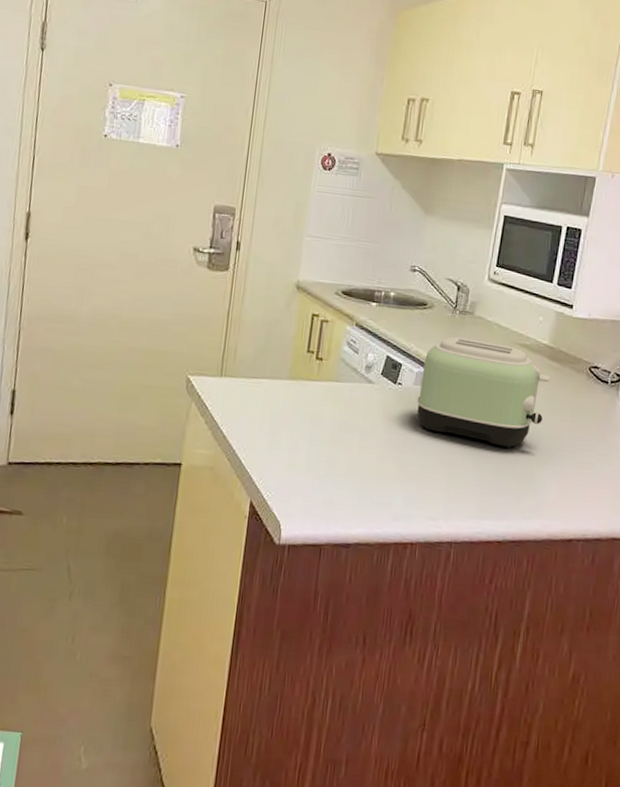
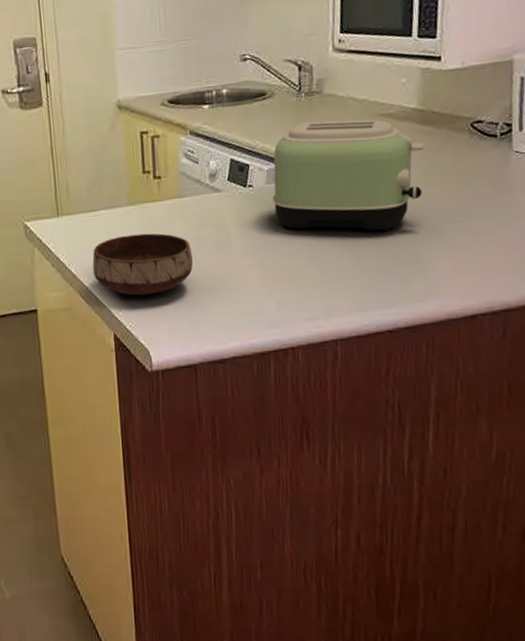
bowl: none [243,407,338,469] -> present [92,233,194,296]

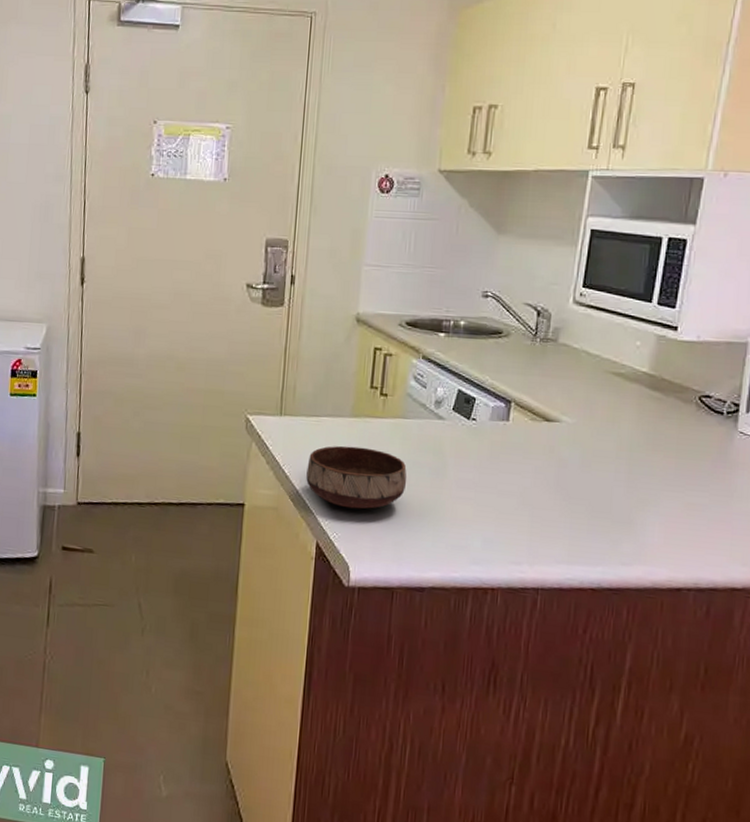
toaster: present [273,119,424,231] -> none [494,367,650,487]

